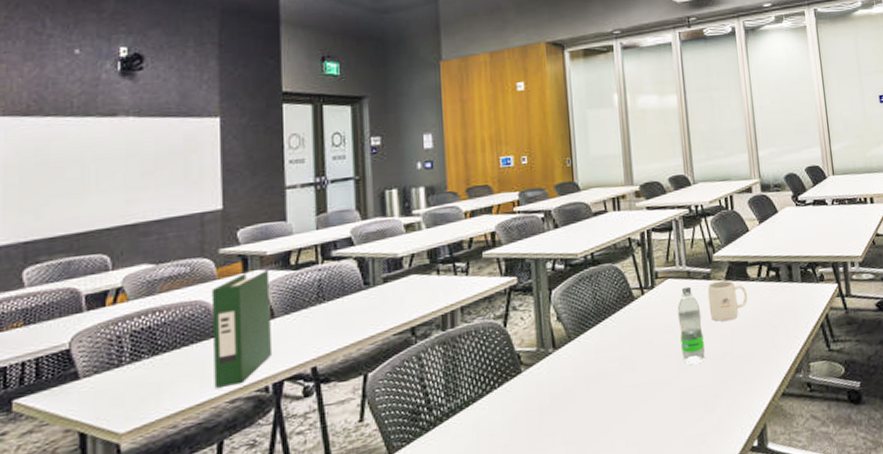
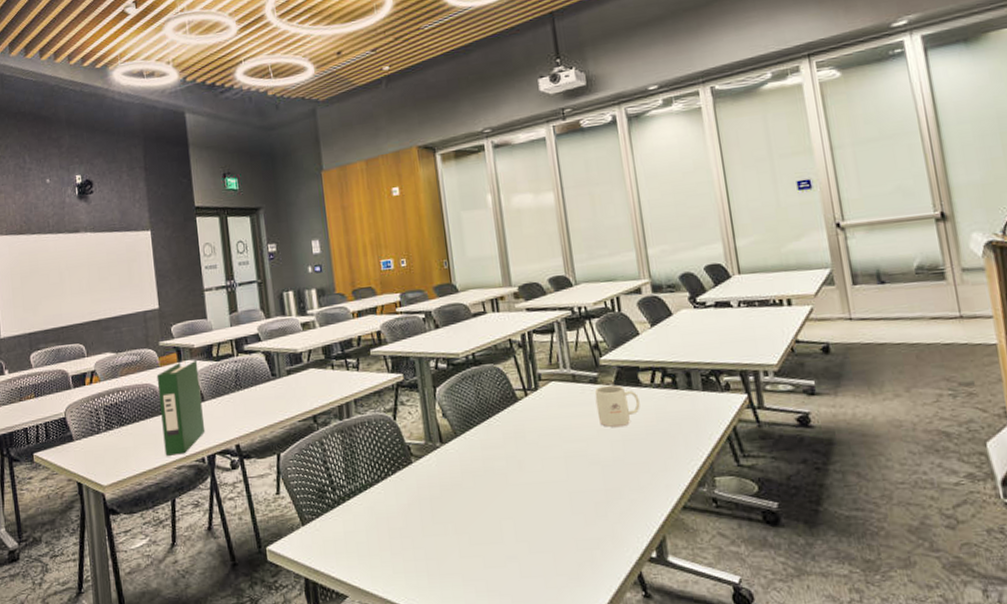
bottle: present [677,286,705,366] -> none [563,390,595,470]

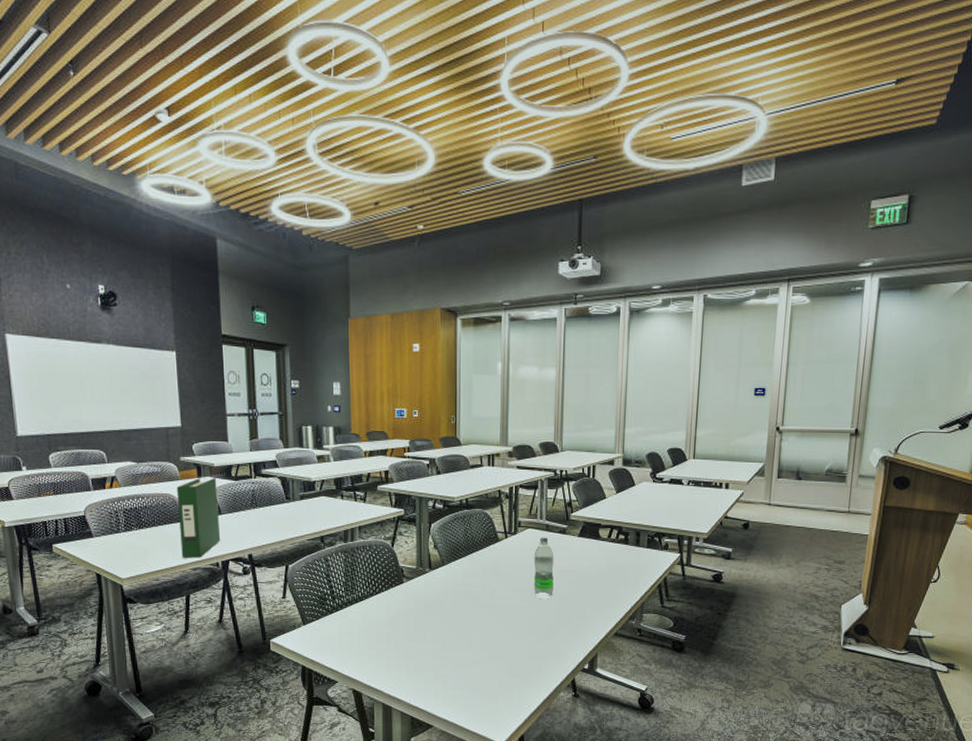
bottle: none [563,390,595,470] -> present [534,537,554,600]
mug: present [594,384,640,428] -> none [561,536,597,570]

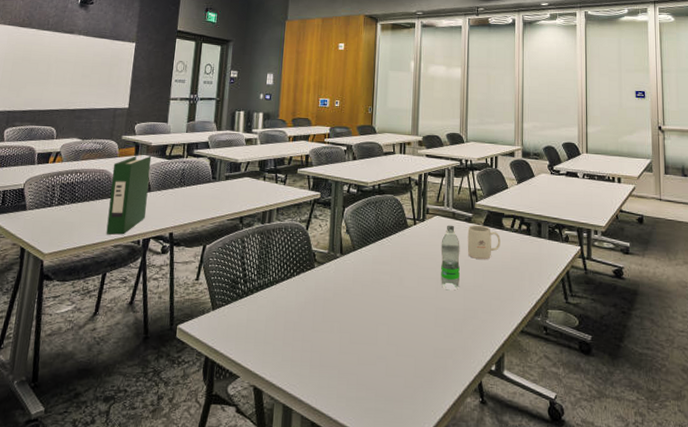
mug: none [561,536,597,570] -> present [467,225,500,260]

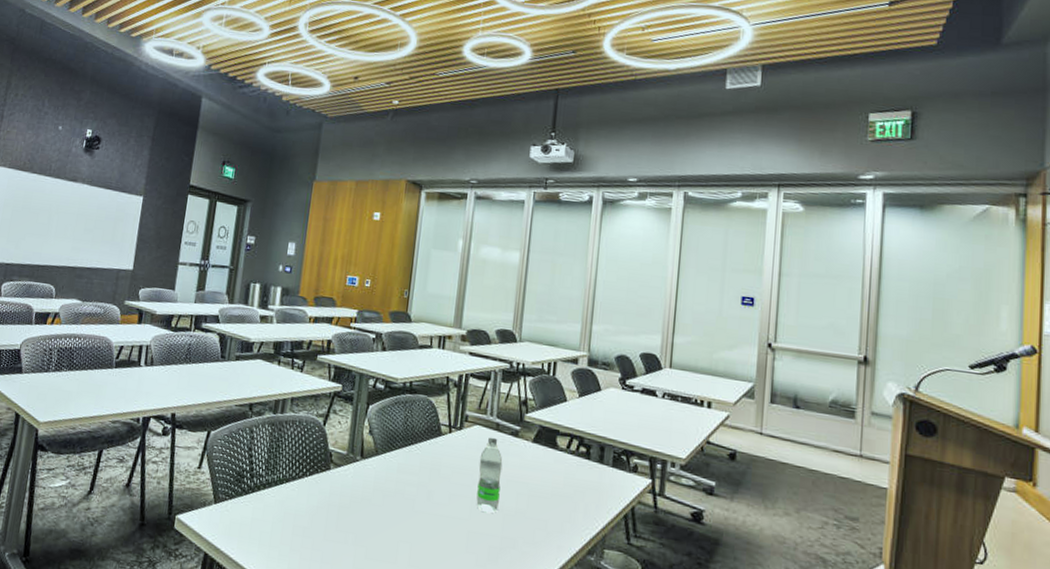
binder: present [106,155,152,235] -> none [104,324,156,410]
mug: present [467,225,500,260] -> none [511,440,553,482]

